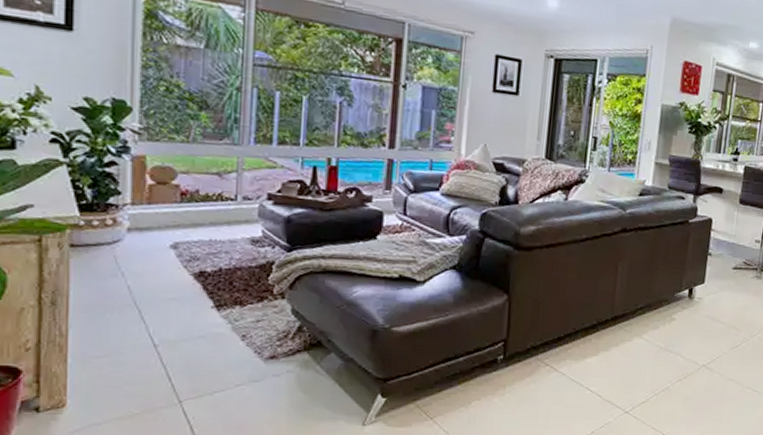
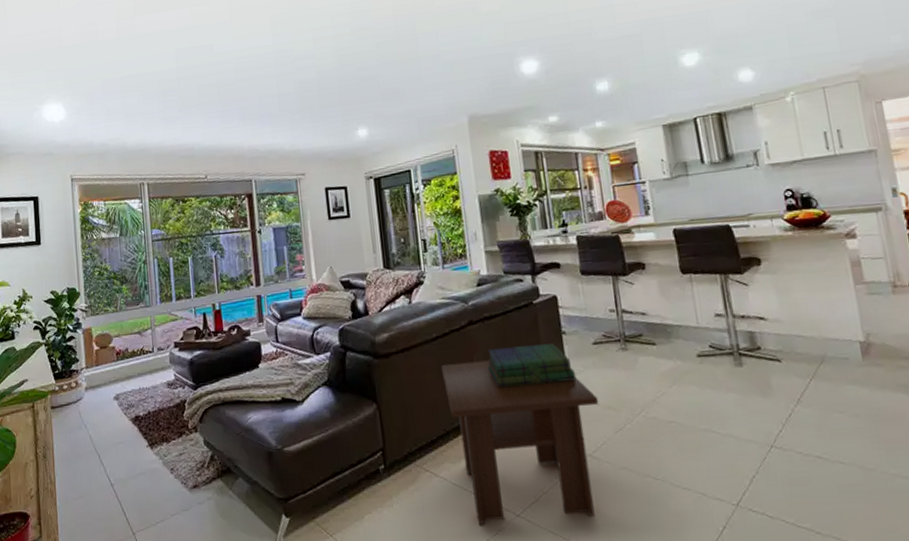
coffee table: none [583,266,725,419] -> present [440,360,599,526]
stack of books: none [630,258,711,299] -> present [486,344,577,388]

